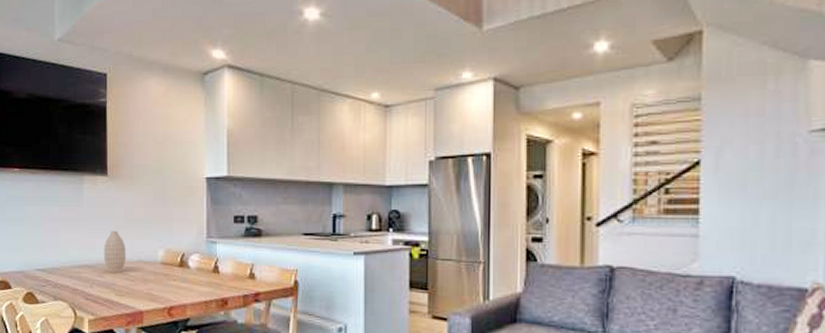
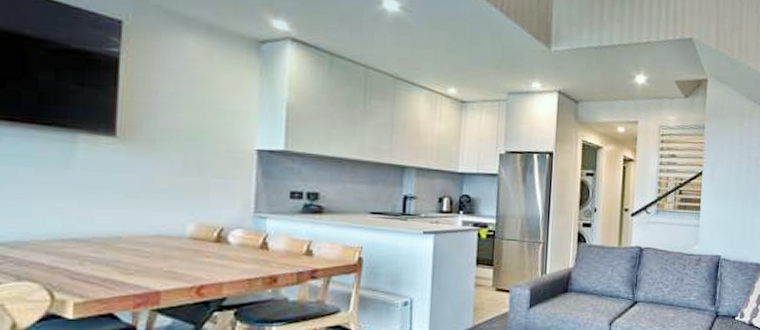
vase: present [103,230,126,274] -> none [103,199,139,250]

